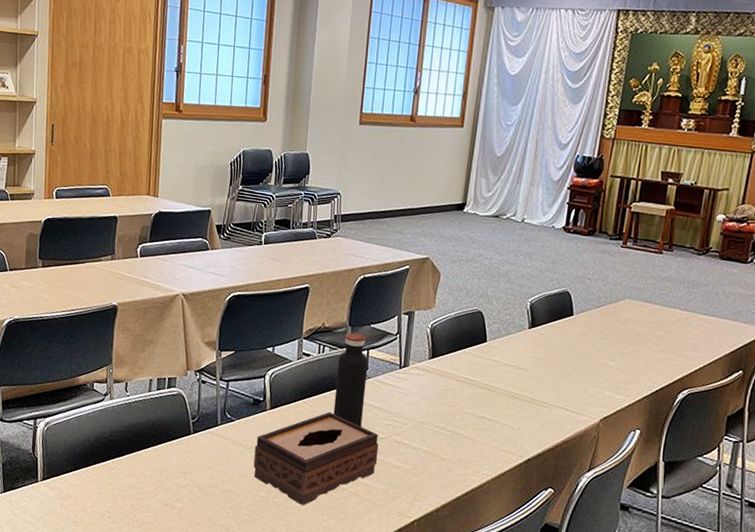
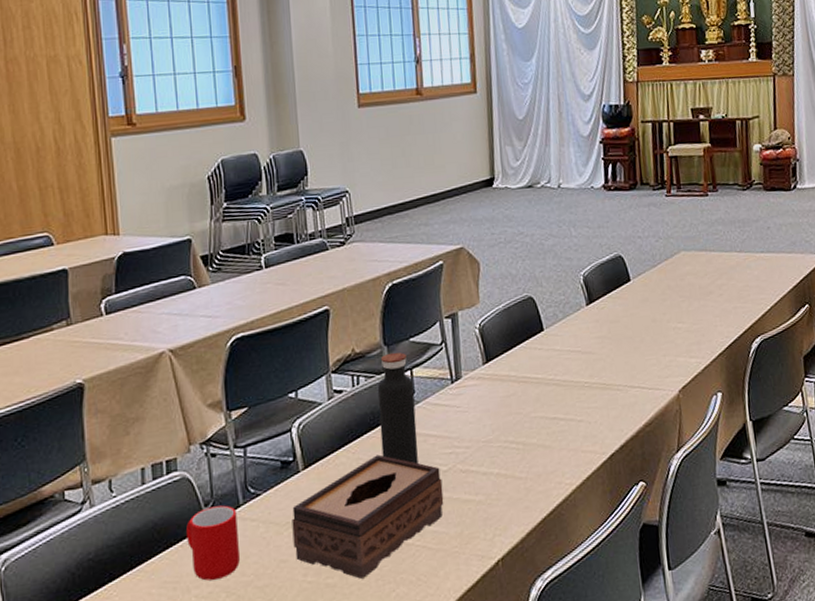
cup: none [175,420,215,477] -> present [185,505,241,581]

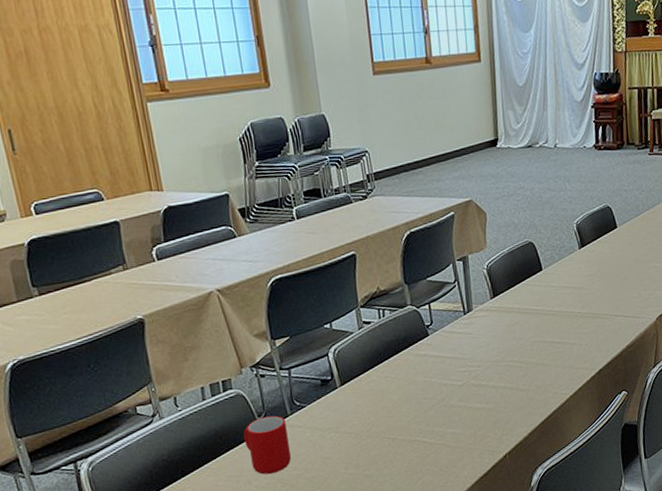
tissue box: present [292,454,444,580] -> none [333,373,460,471]
water bottle: present [377,352,418,464] -> none [401,289,438,380]

